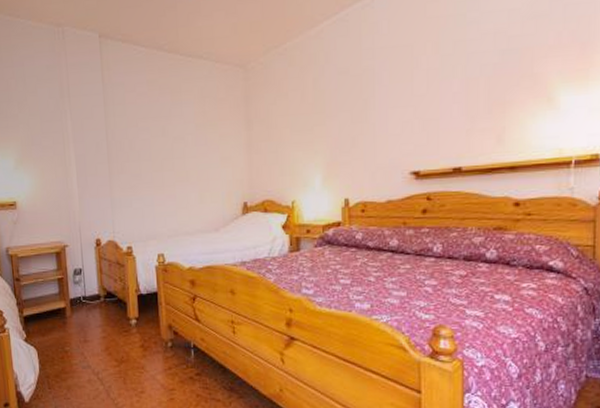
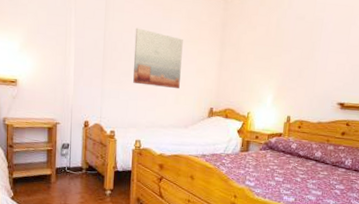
wall art: none [141,119,202,187] -> present [133,28,183,89]

